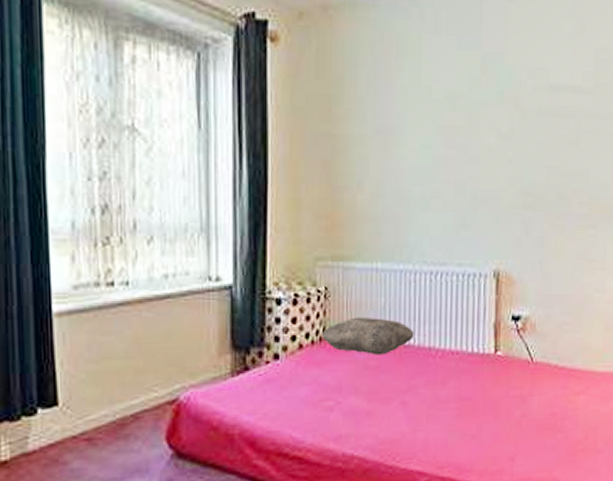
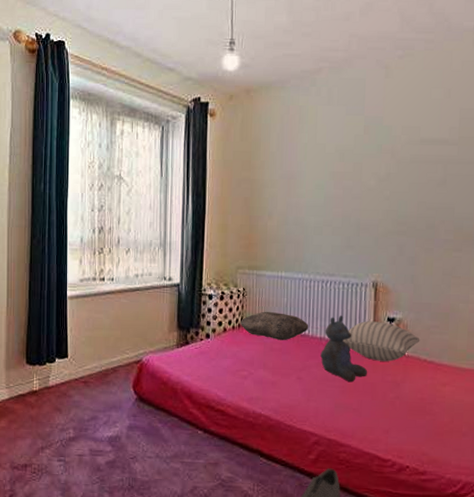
stuffed bear: none [430,316,489,401] -> present [320,315,368,381]
pillow: none [458,321,550,372] -> present [343,321,420,362]

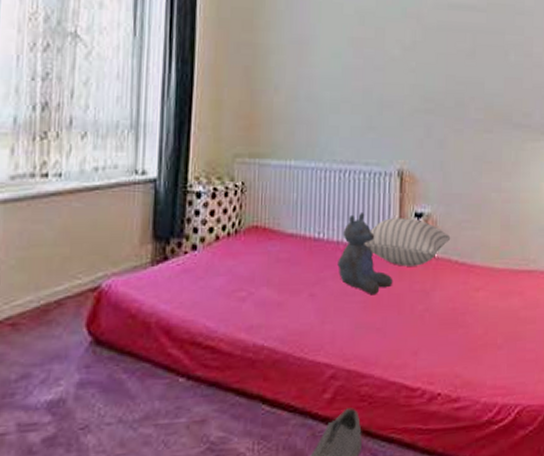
cushion: present [241,311,309,341] -> none [238,211,324,248]

